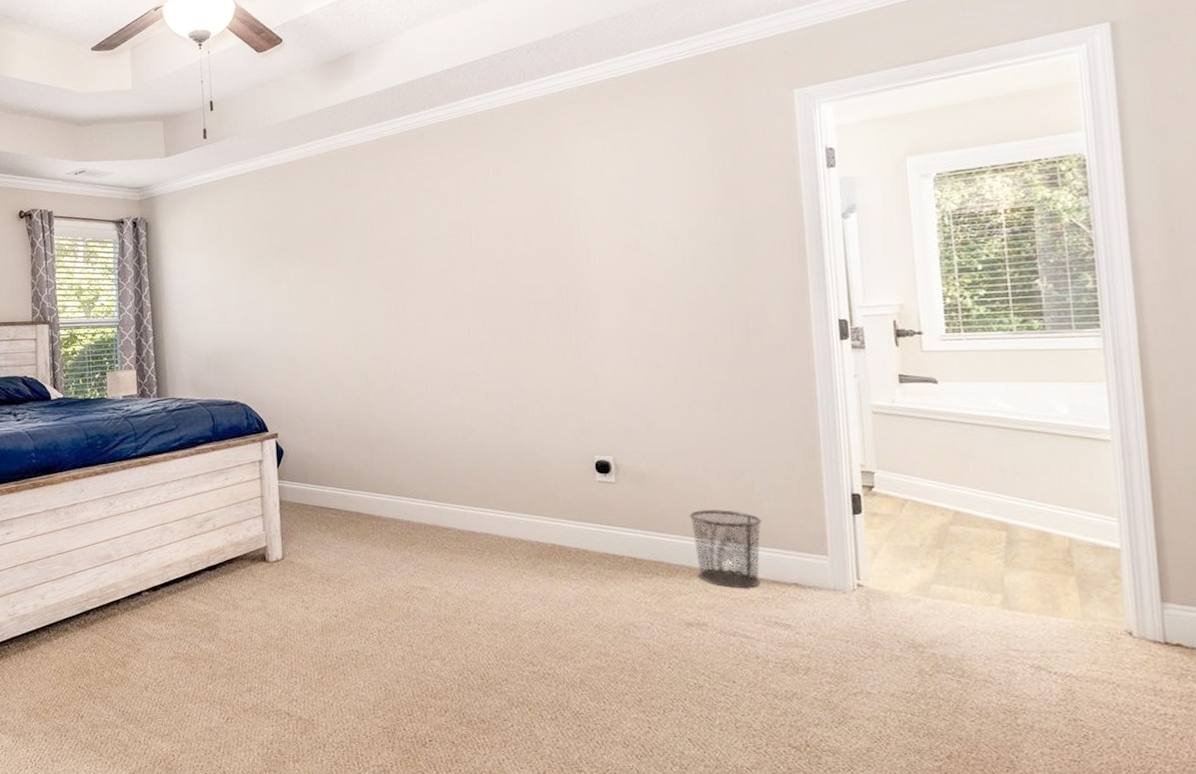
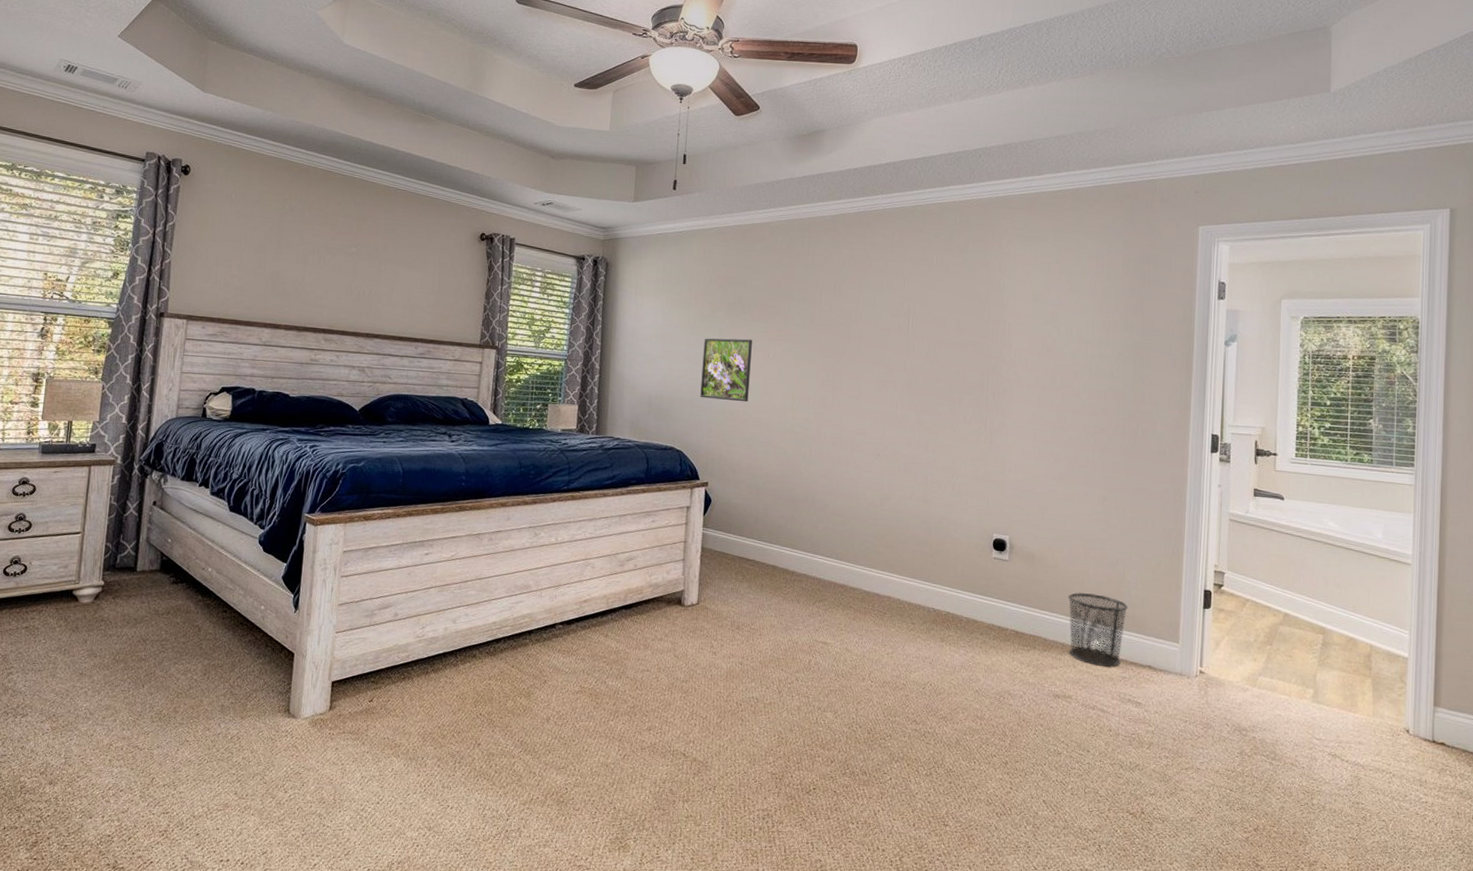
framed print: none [255,281,309,348] -> present [700,338,752,402]

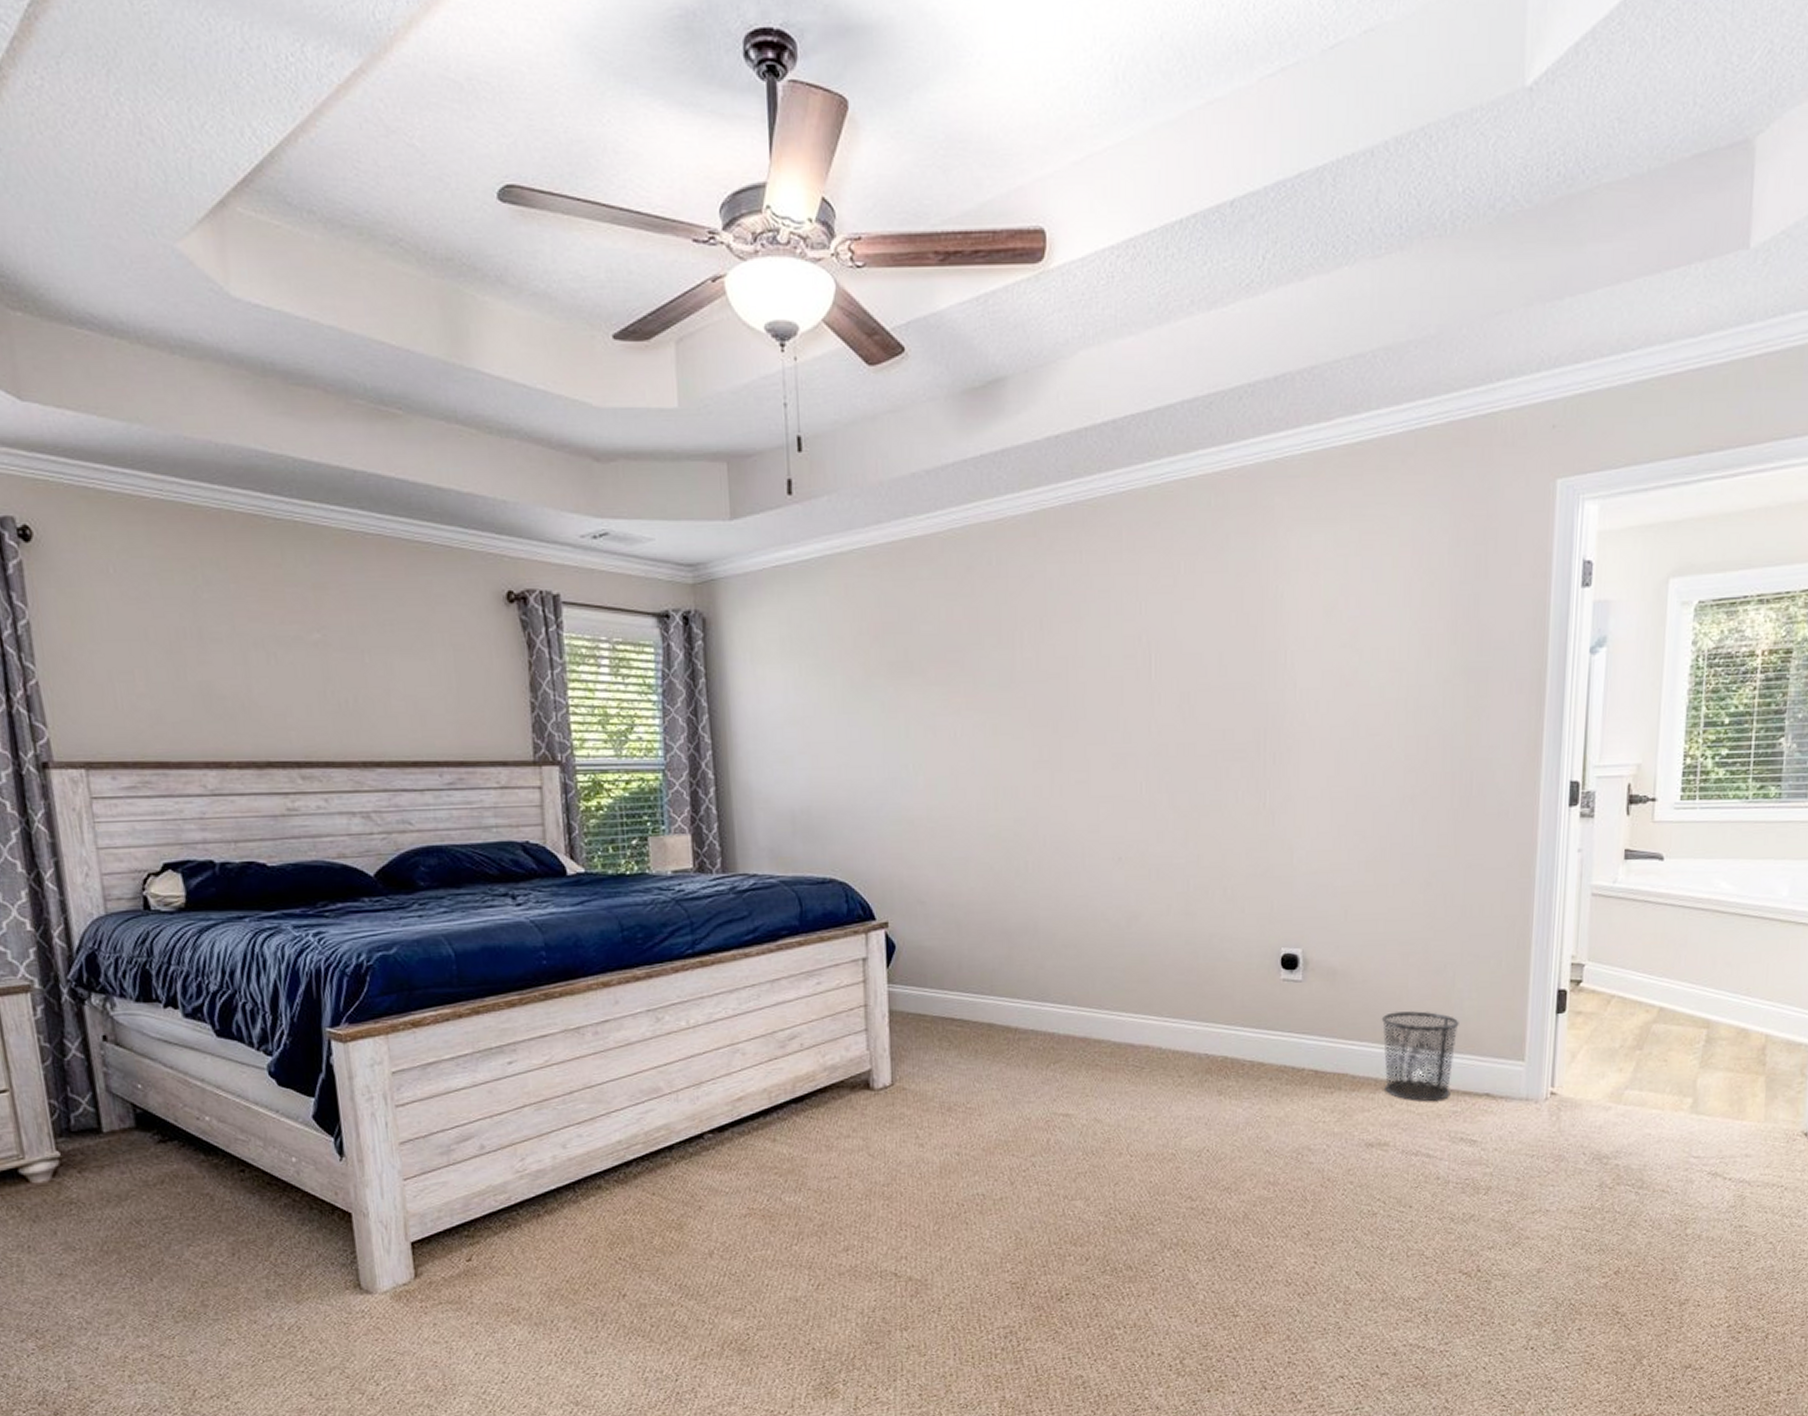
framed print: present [700,338,752,402] -> none [860,712,932,805]

